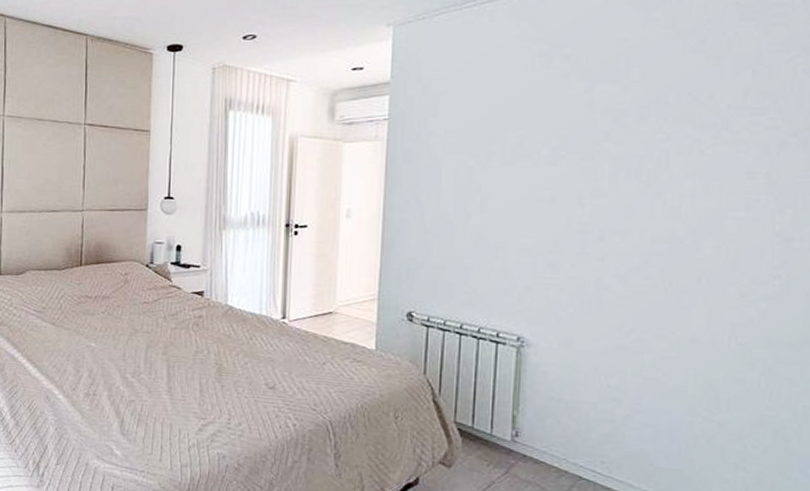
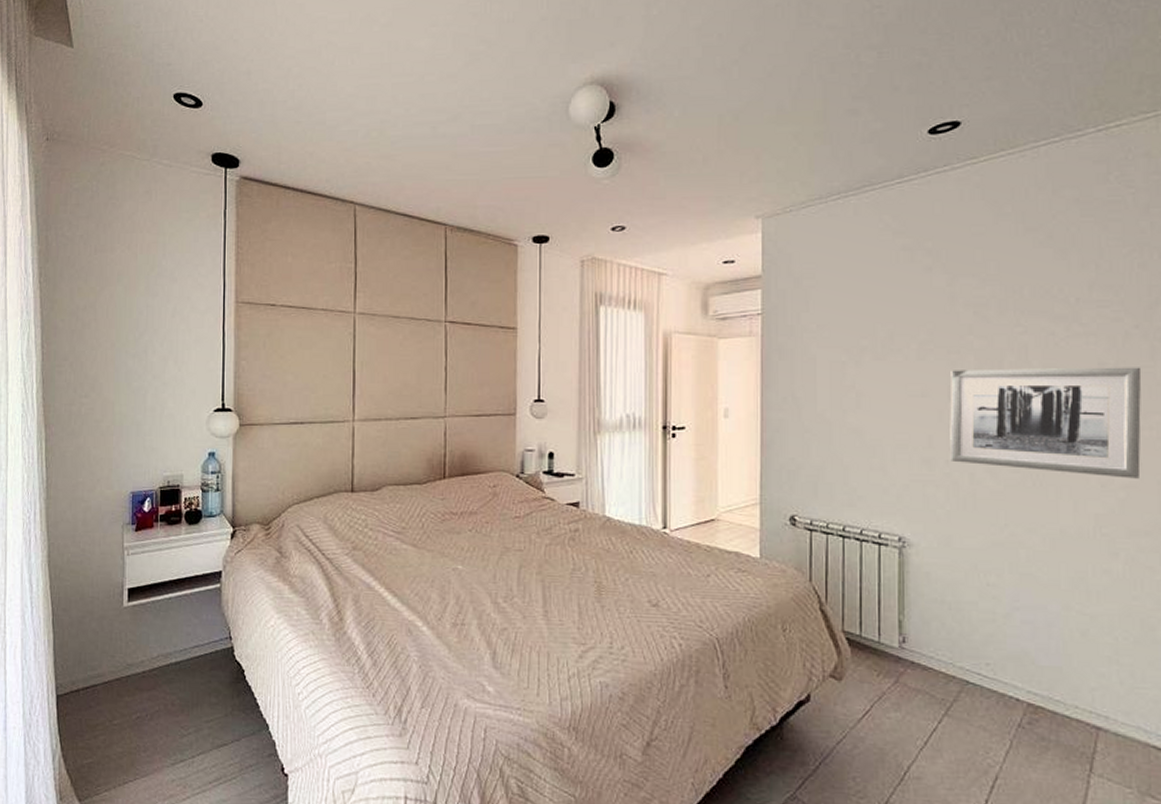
wall art: none [577,176,797,290] -> present [950,367,1142,479]

